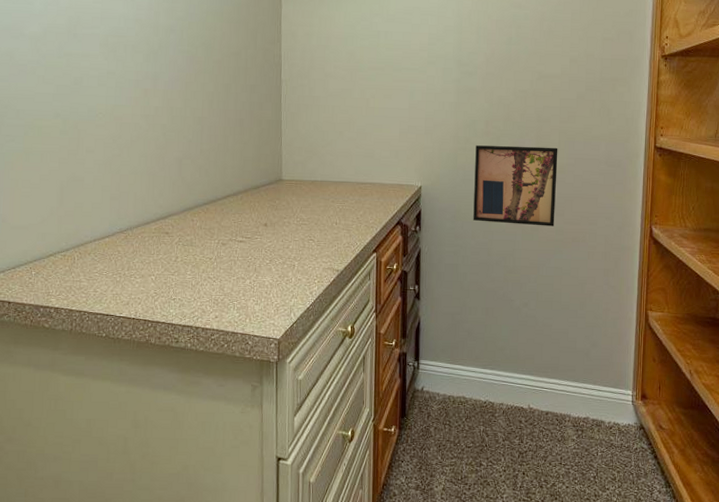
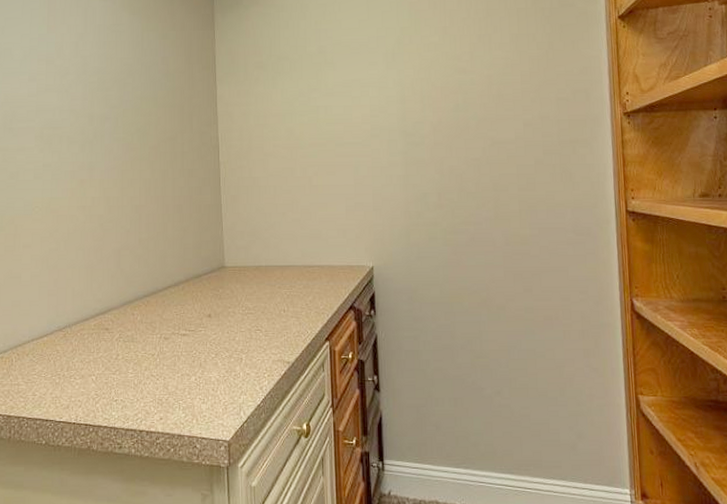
wall art: present [473,145,558,227] -> none [429,217,523,304]

